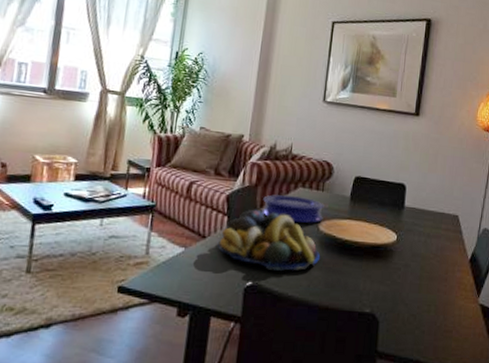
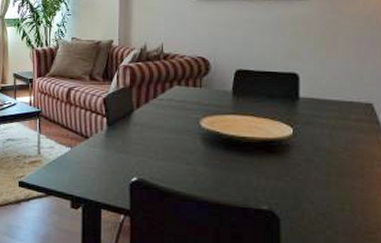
fruit bowl: present [217,209,321,271] -> none [100,109,205,167]
plate: present [261,195,325,223] -> none [139,95,204,120]

